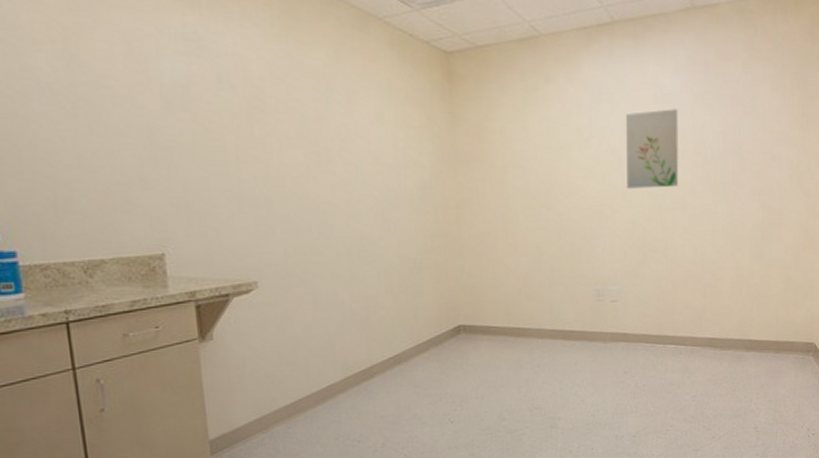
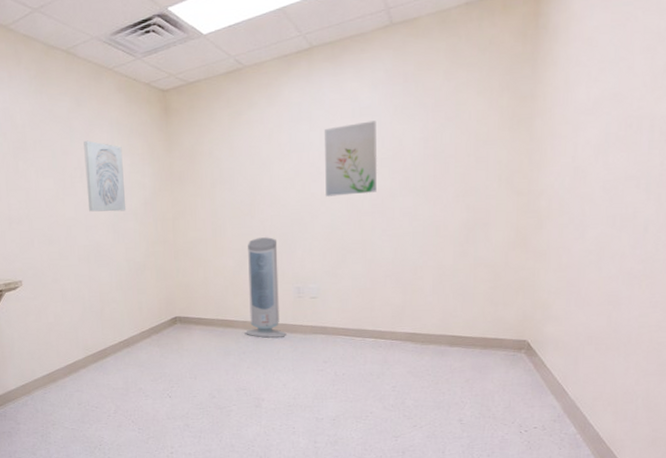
wall art: none [344,105,399,196] -> present [84,140,127,212]
air purifier: none [539,232,586,348] -> present [244,237,287,338]

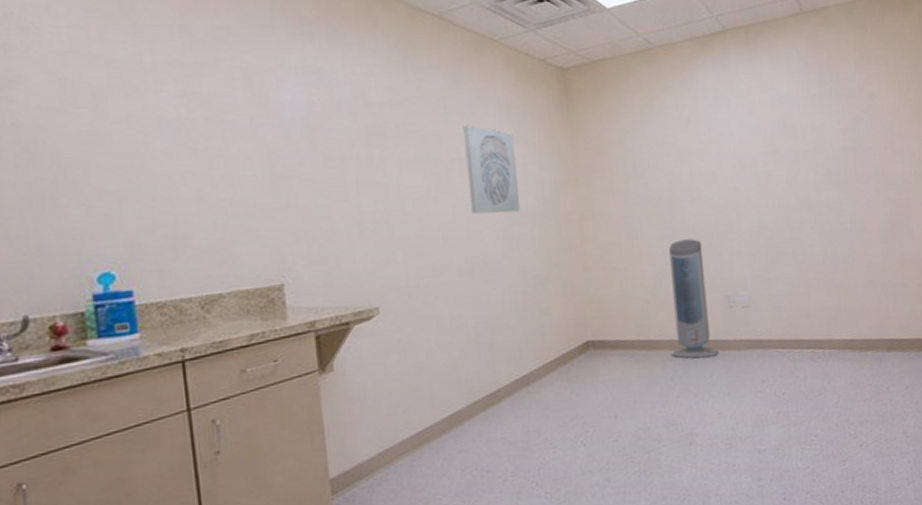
wall art: present [325,121,377,197] -> none [744,110,802,192]

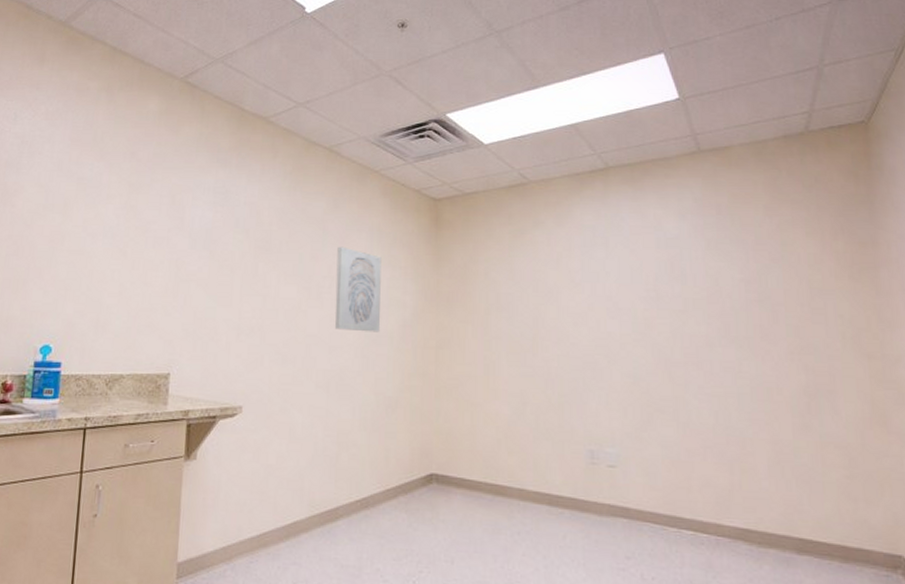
air purifier: present [669,239,719,359] -> none [520,381,576,517]

